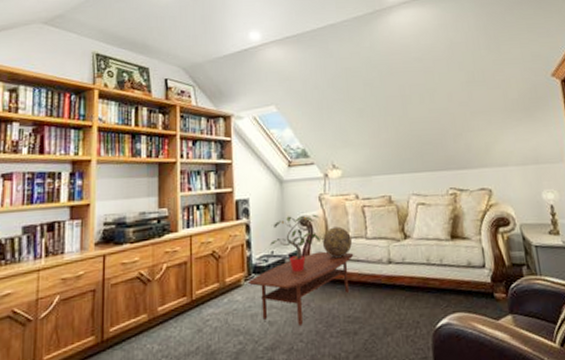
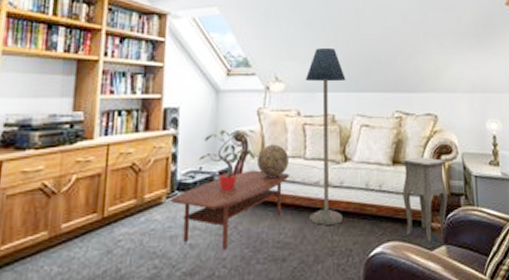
floor lamp: none [360,133,408,301] -> present [305,47,346,226]
side table: none [460,230,511,312] -> present [402,157,448,242]

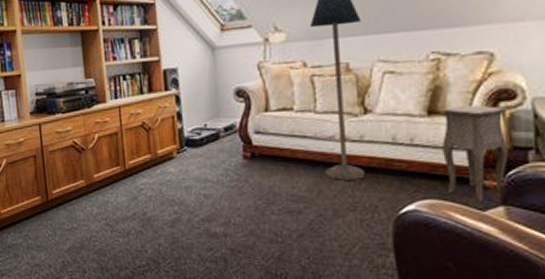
coffee table: present [171,170,290,250] -> none [181,125,300,200]
potted plant: present [198,129,258,191] -> none [201,84,263,146]
decorative sphere: present [256,144,288,178] -> none [261,98,297,133]

